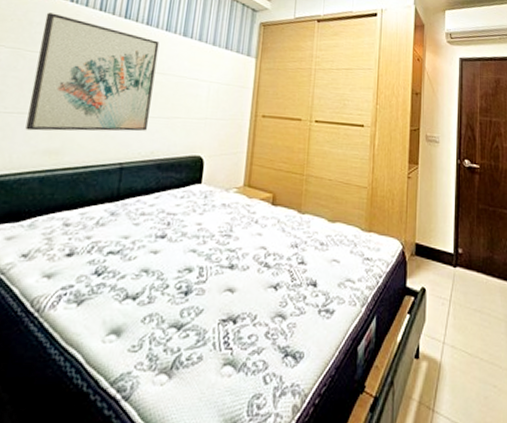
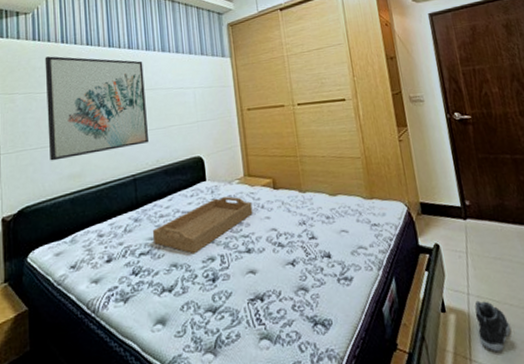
serving tray: none [127,204,246,262] -> present [153,196,253,255]
sneaker: none [446,350,477,404] -> present [474,300,511,351]

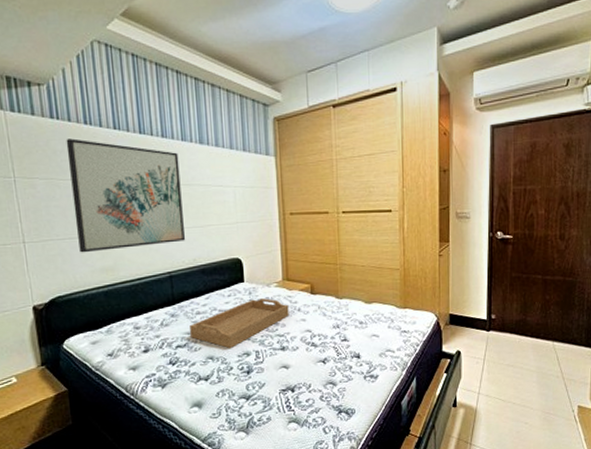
sneaker: present [474,300,511,351] -> none [481,399,510,438]

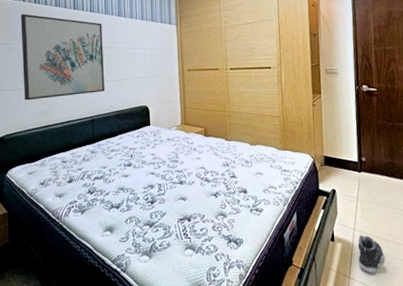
serving tray: present [190,298,289,349] -> none [106,139,187,182]
sneaker: none [481,399,510,438] -> present [358,235,385,273]

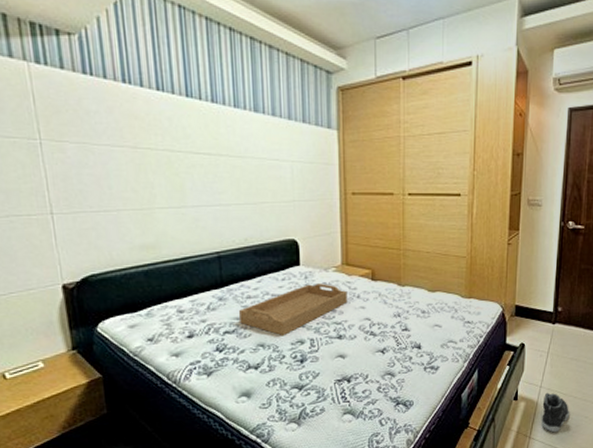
wall art: present [20,14,104,101] -> none [101,98,236,228]
serving tray: none [106,139,187,182] -> present [239,284,348,337]

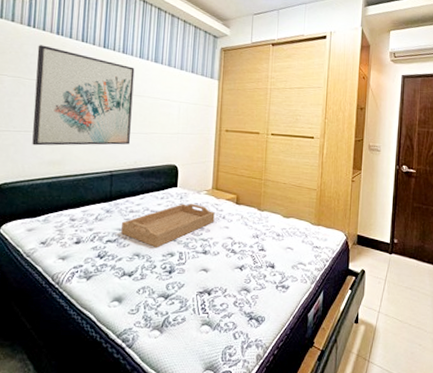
wall art: none [101,98,236,228] -> present [32,45,135,146]
sneaker: present [541,392,570,432] -> none [379,318,406,357]

